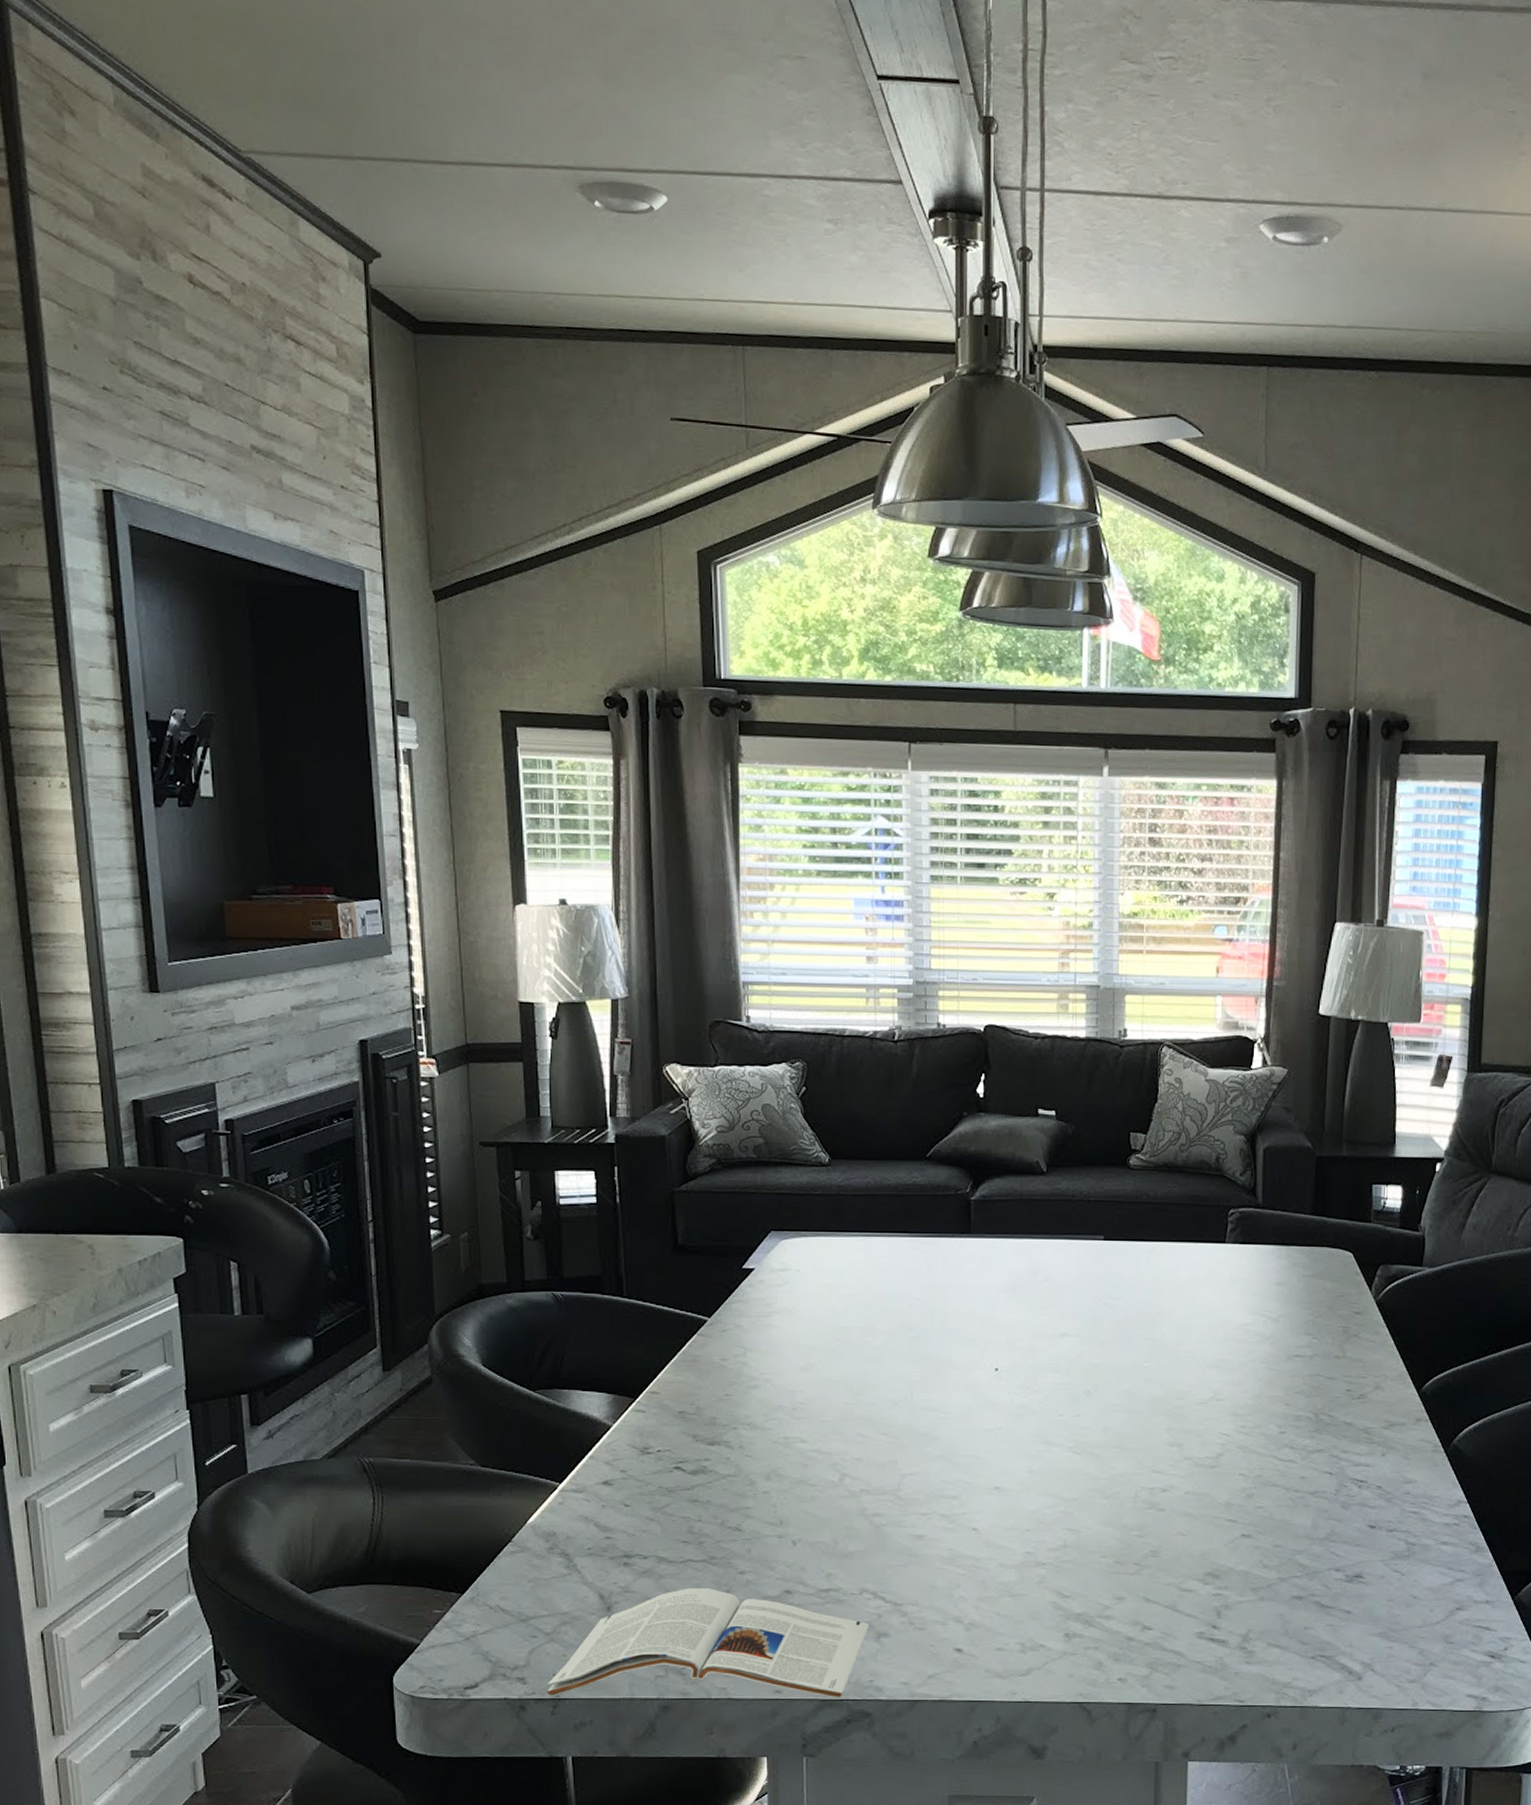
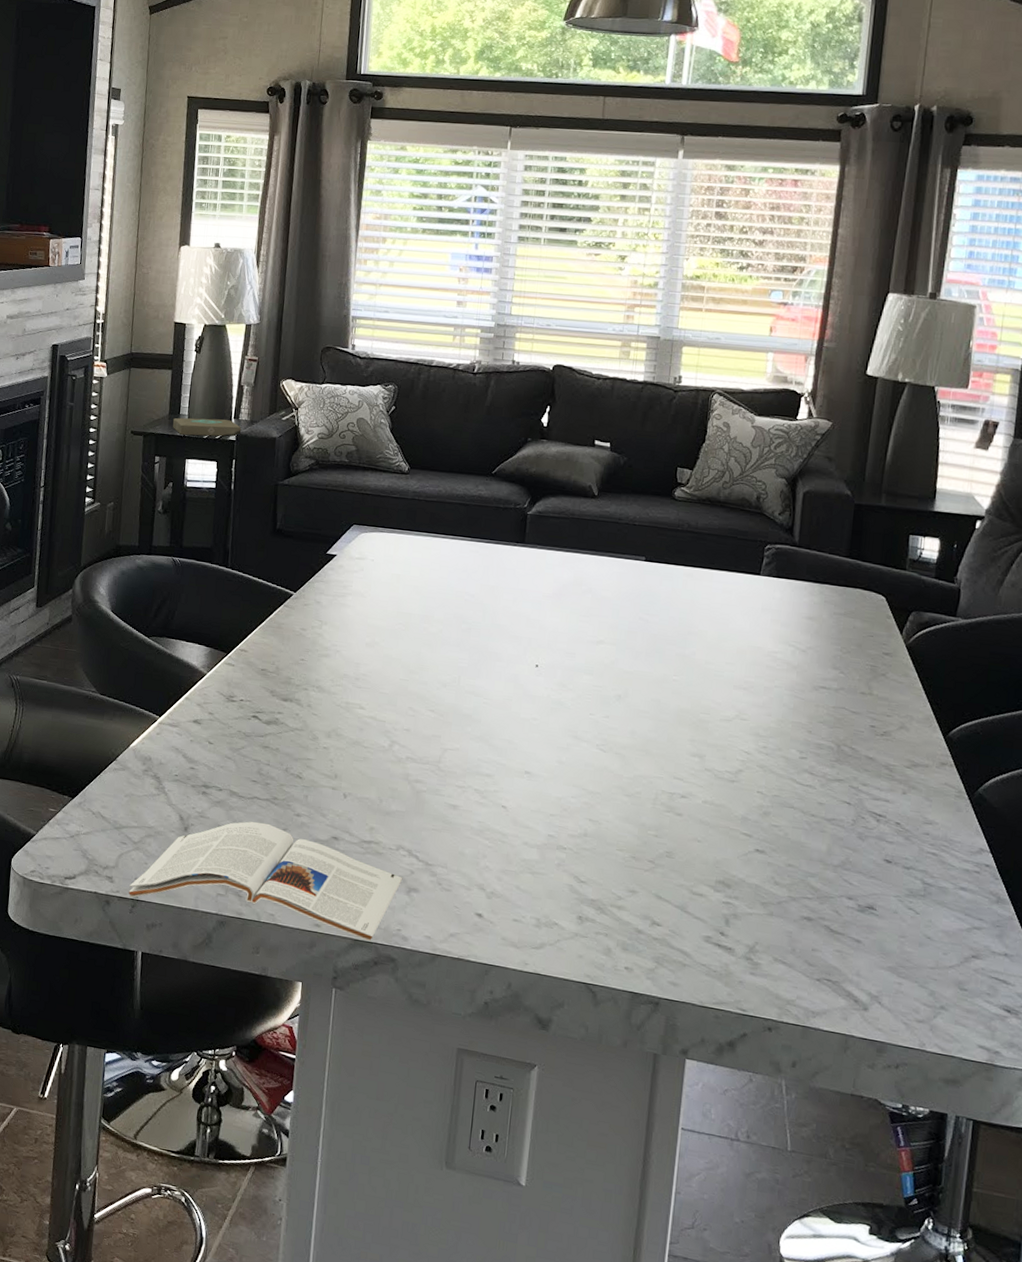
decorative box: none [531,1118,621,1142] -> present [172,417,242,437]

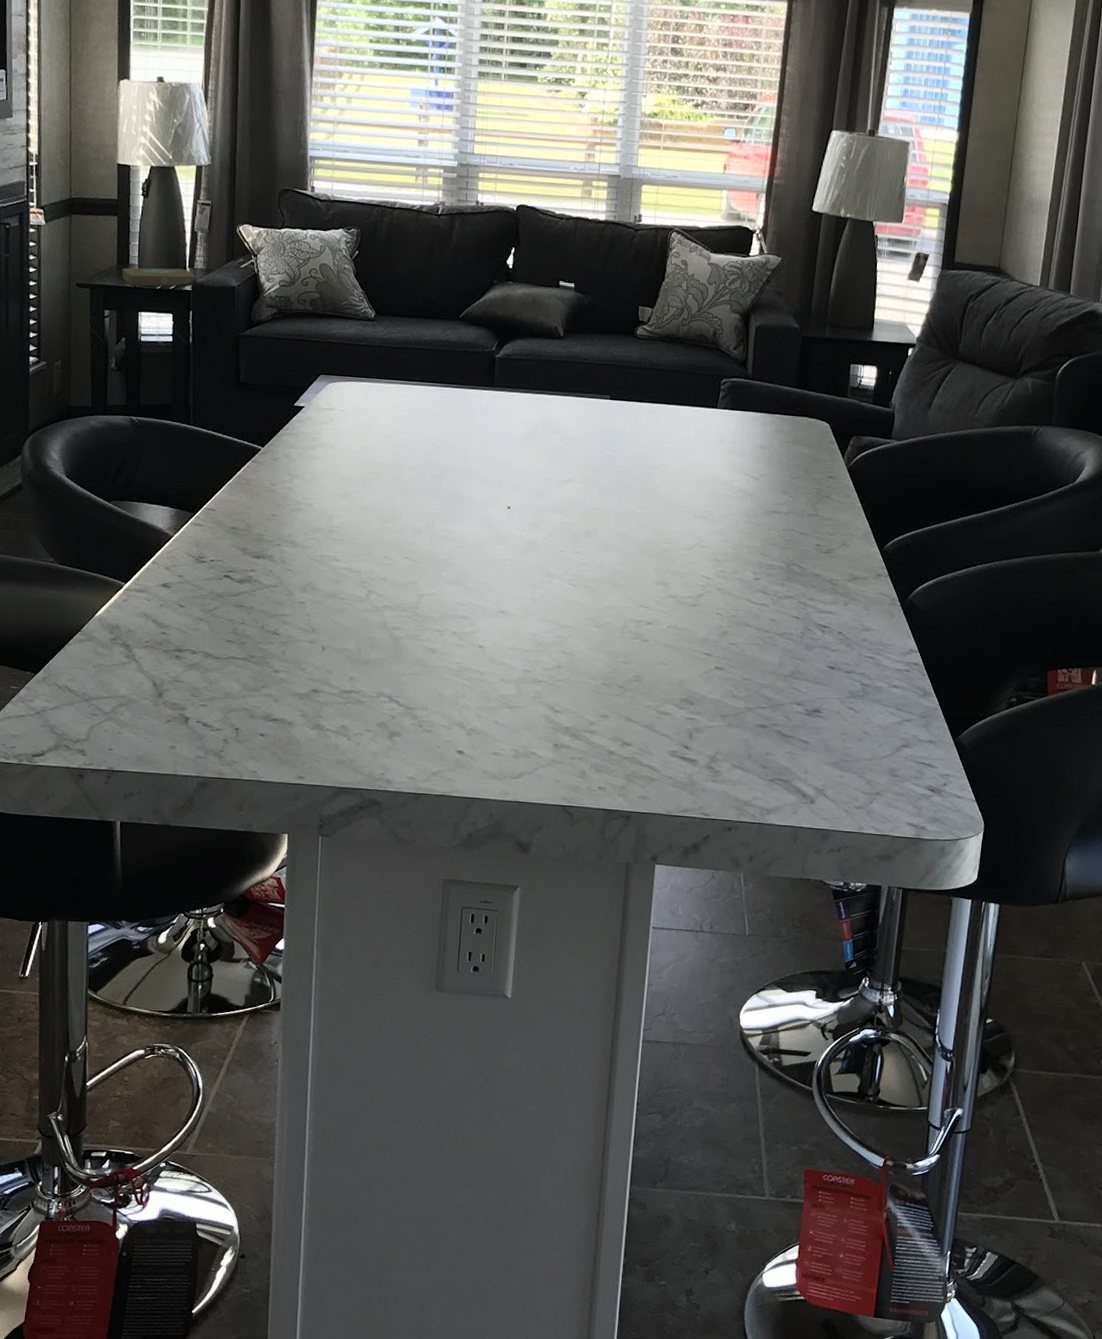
magazine: present [129,821,403,941] -> none [103,681,385,787]

